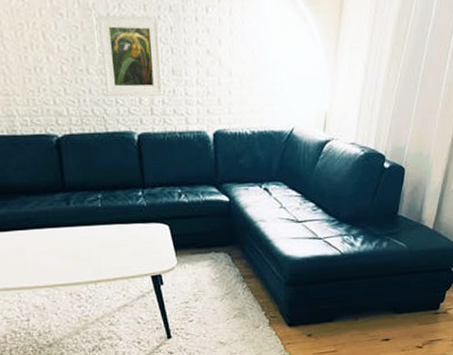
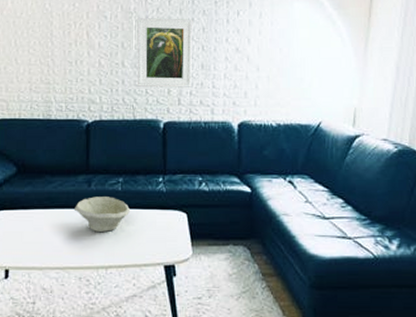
bowl: none [54,213,114,250] -> present [73,197,131,233]

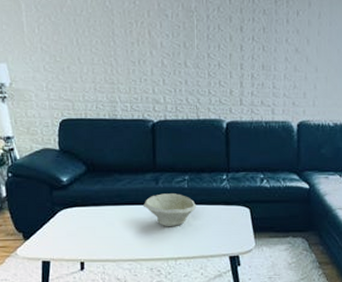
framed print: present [137,17,193,88] -> none [198,16,254,88]

